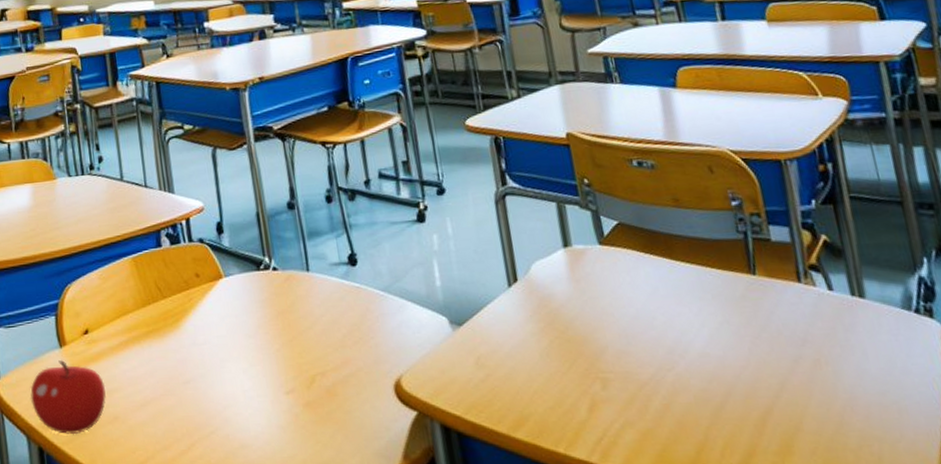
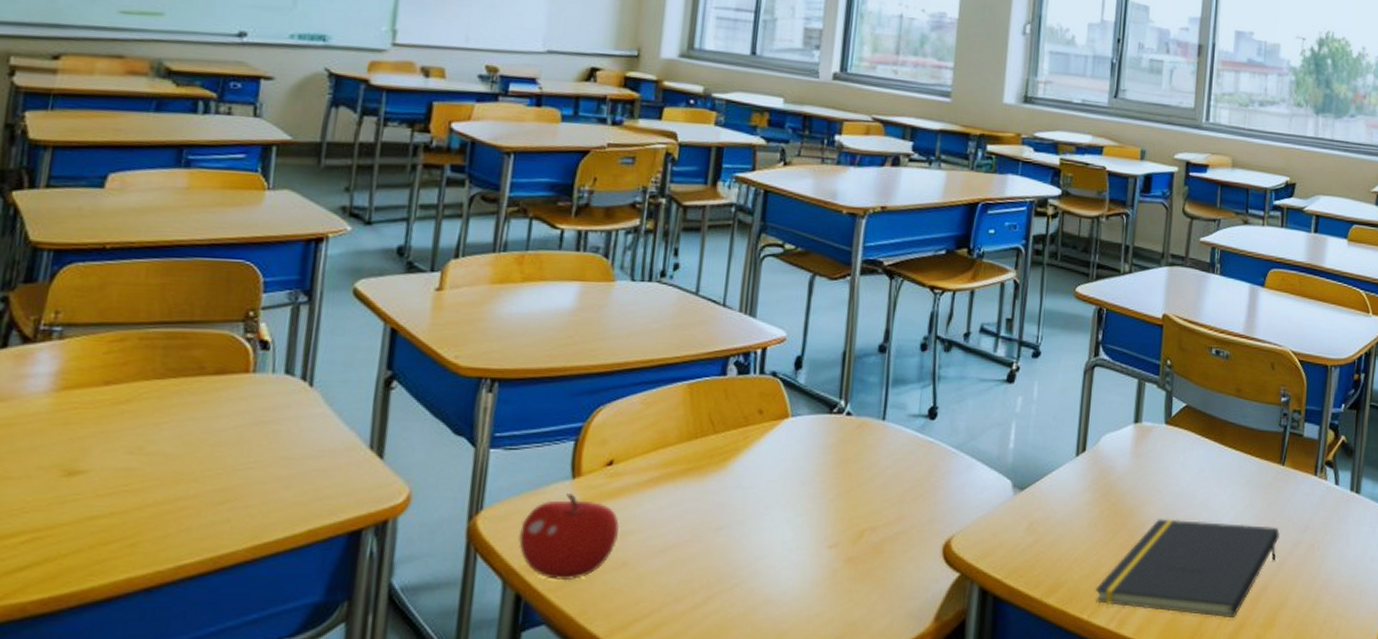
notepad: none [565,342,774,447] -> present [1095,519,1280,619]

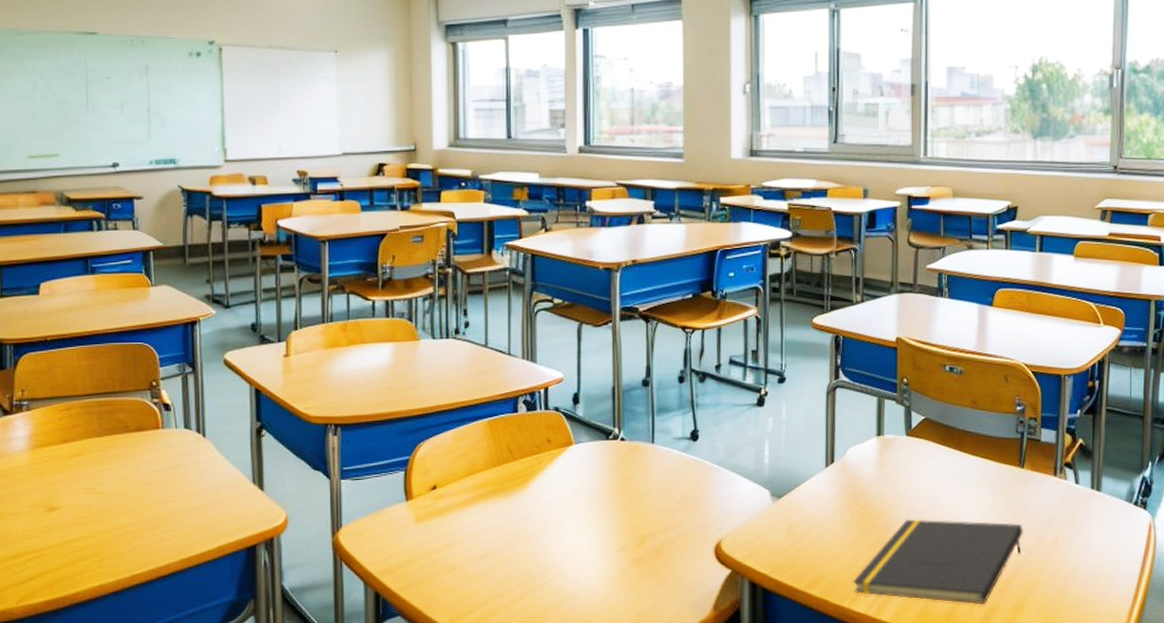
fruit: present [518,492,620,581] -> none [371,512,448,582]

